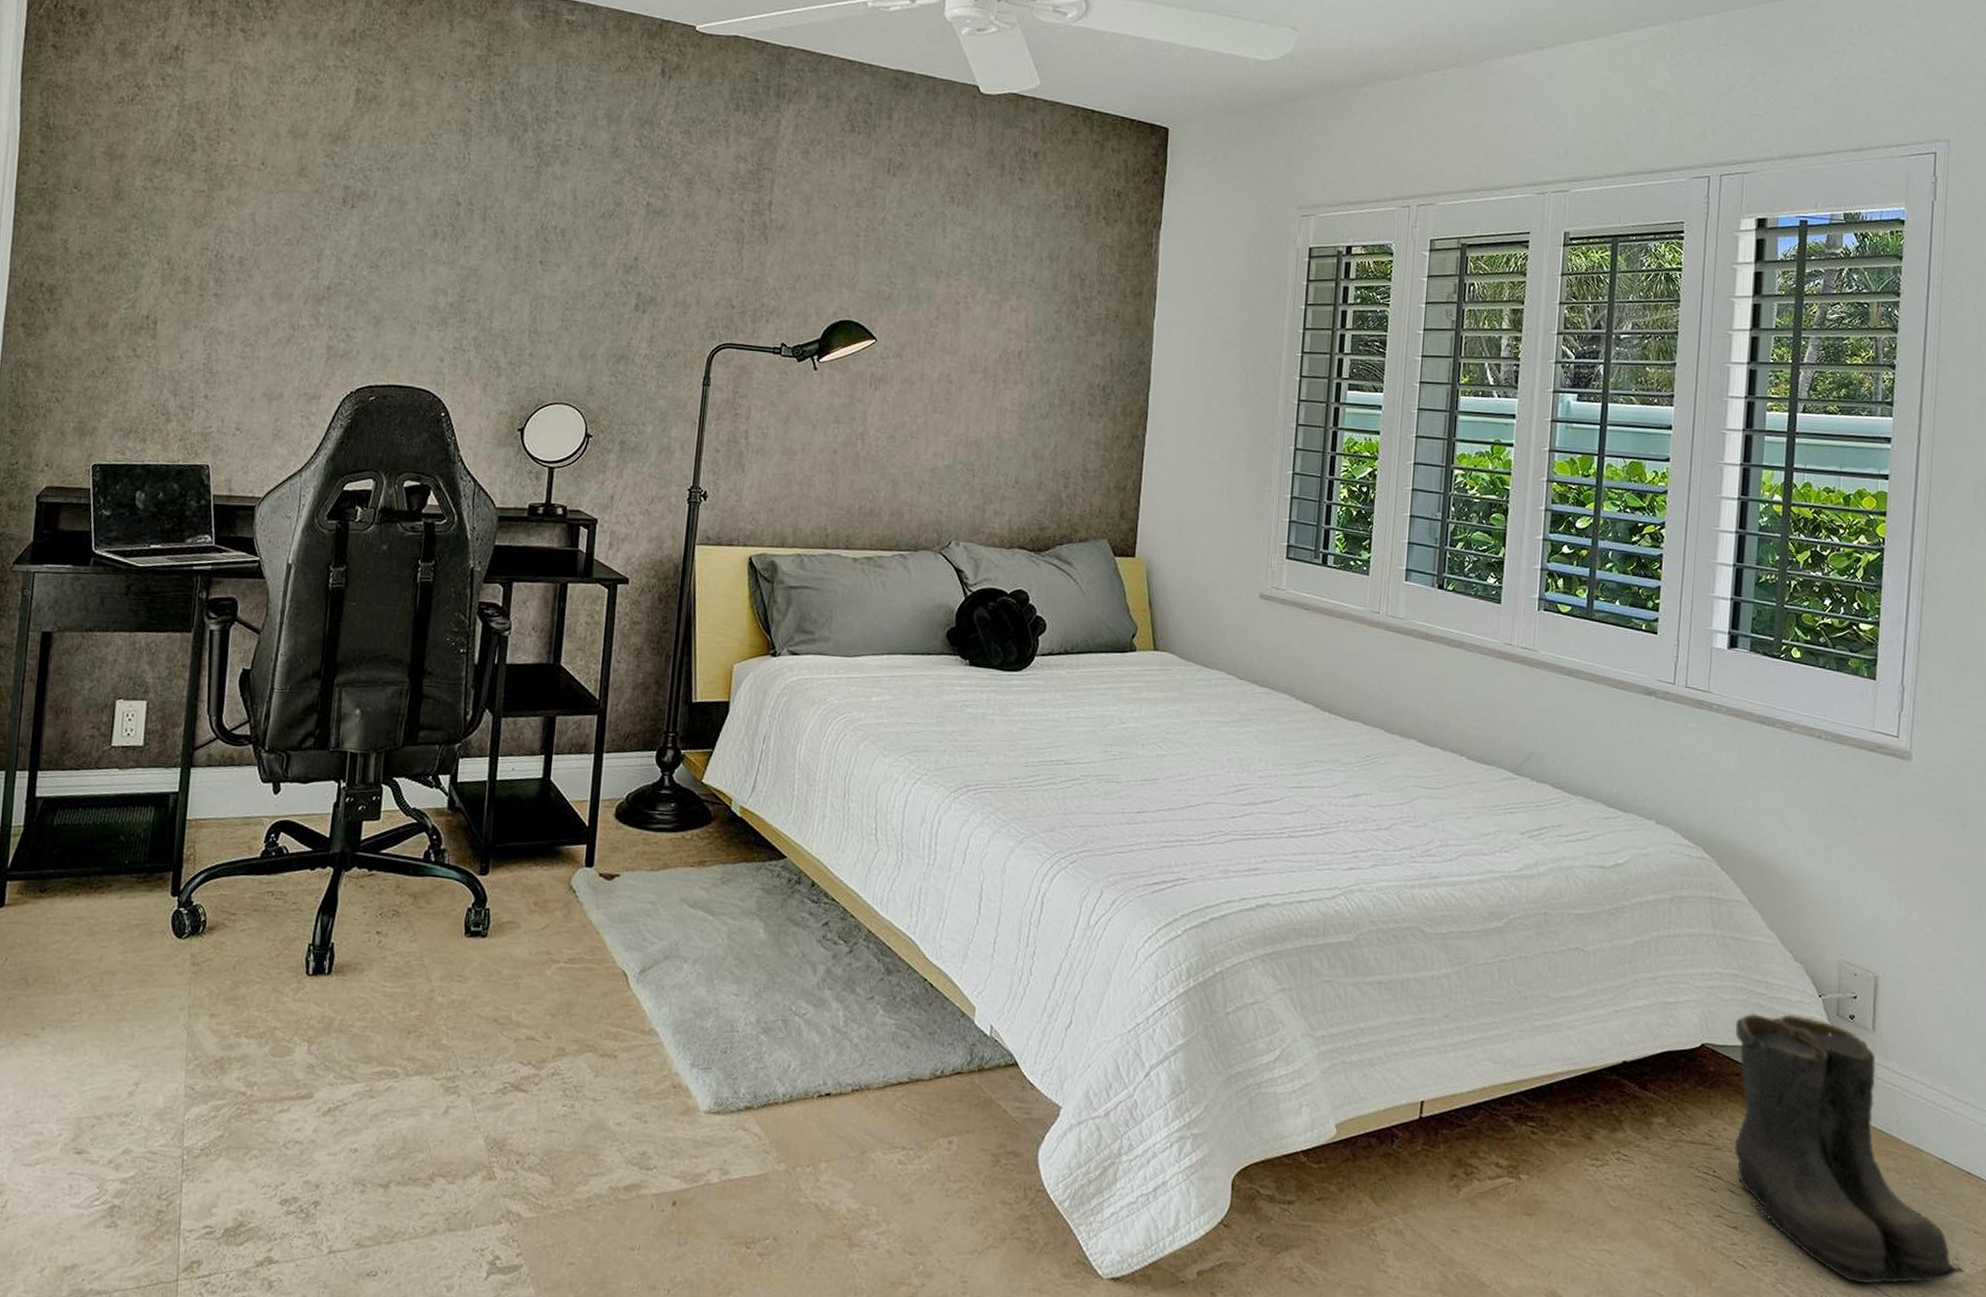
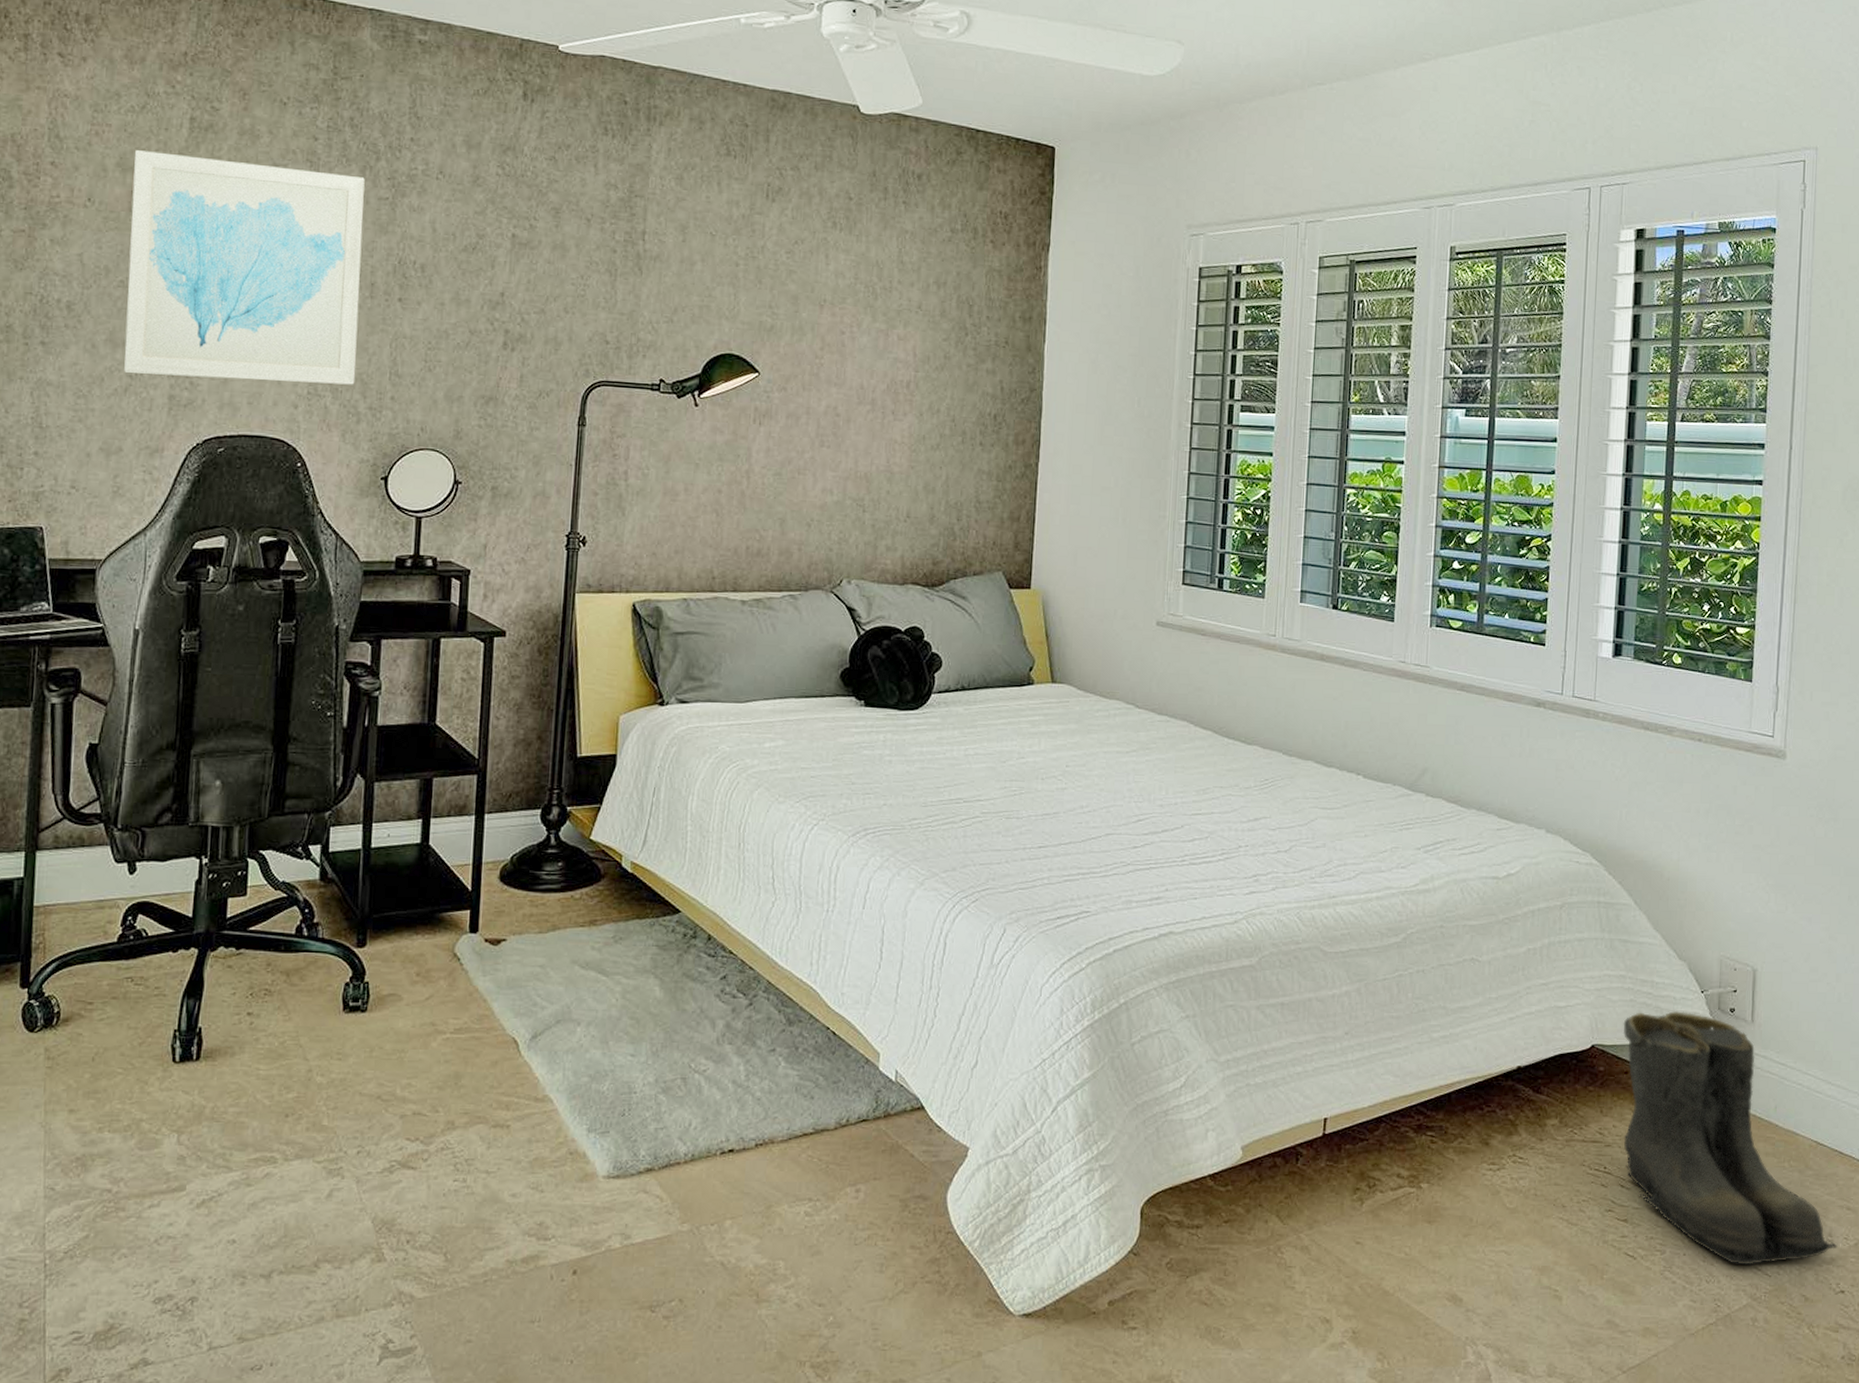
wall art: none [288,119,513,341] -> present [123,150,365,385]

